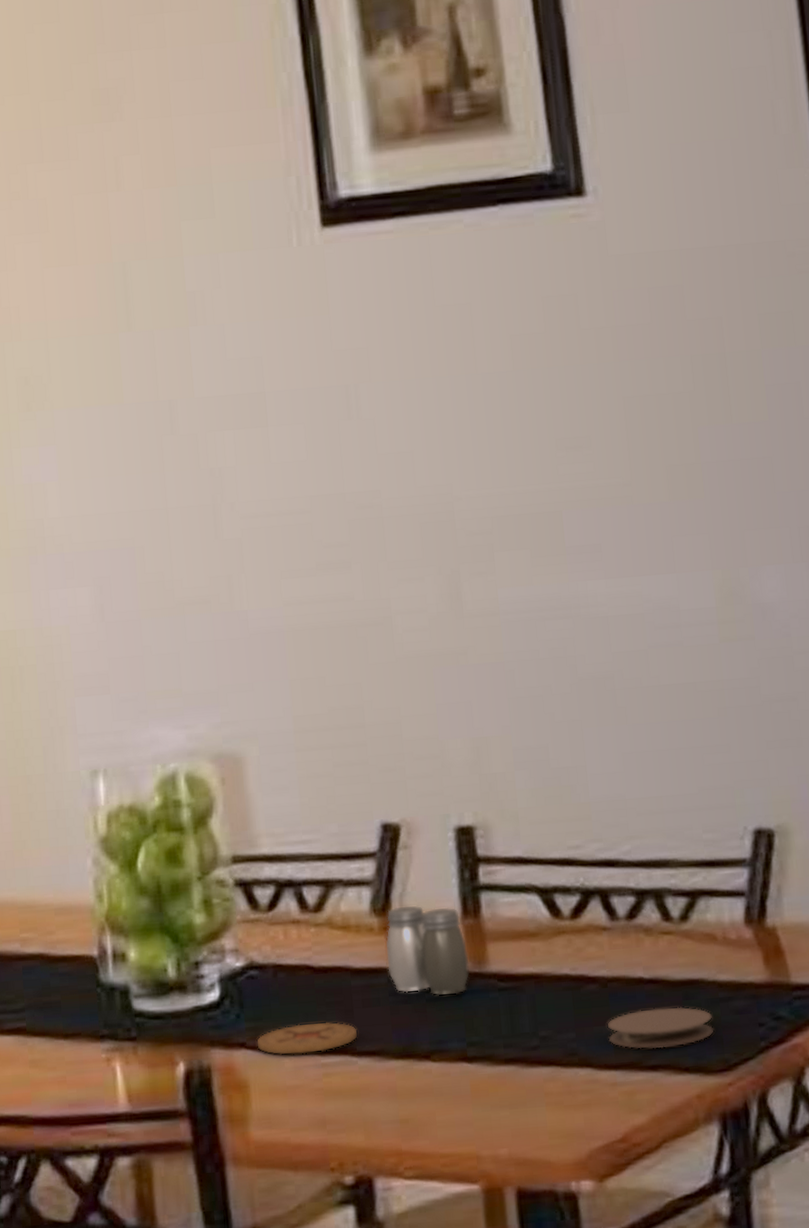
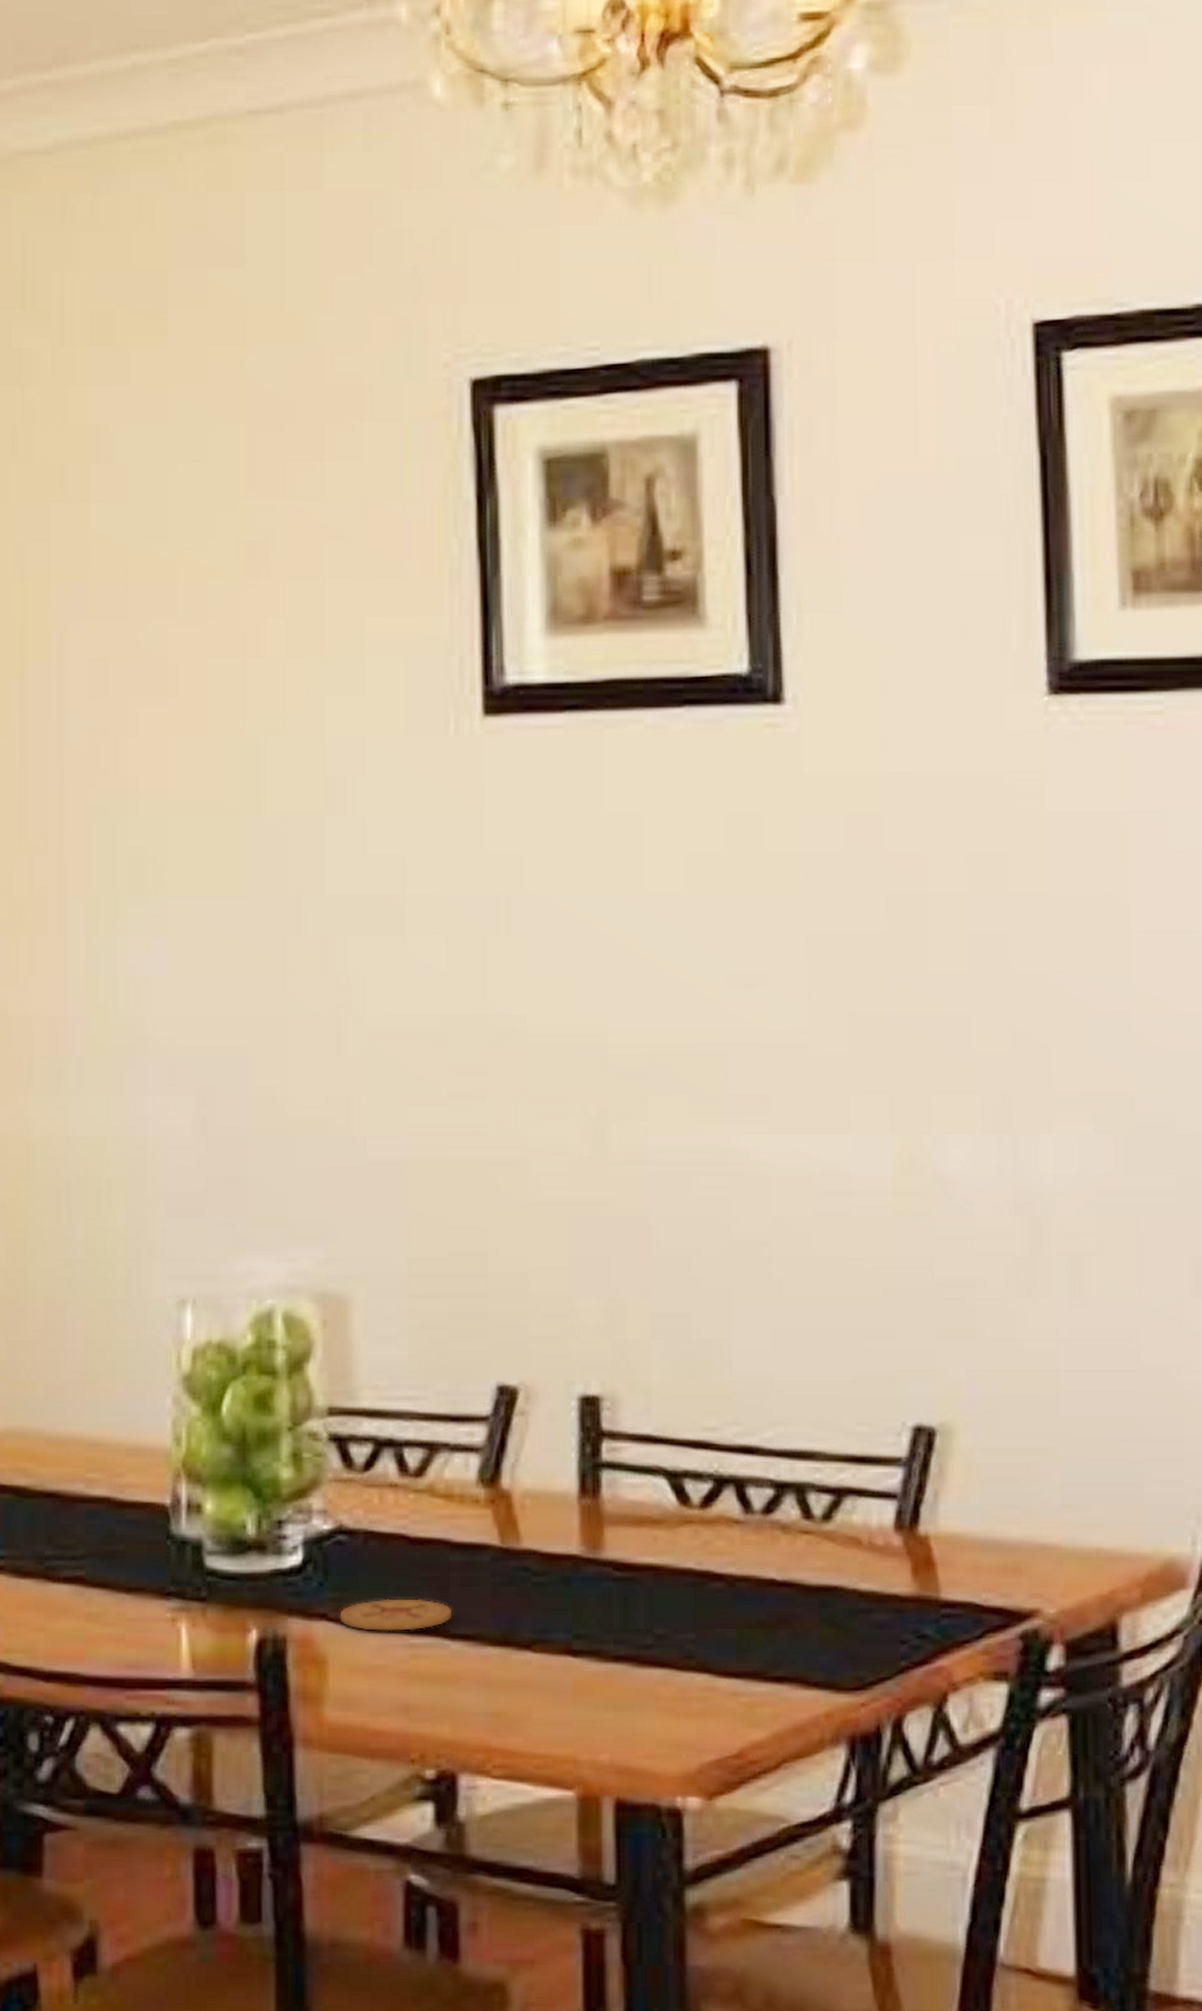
salt and pepper shaker: present [386,905,470,996] -> none [491,1478,583,1581]
coaster: present [608,1007,714,1049] -> none [731,1615,850,1659]

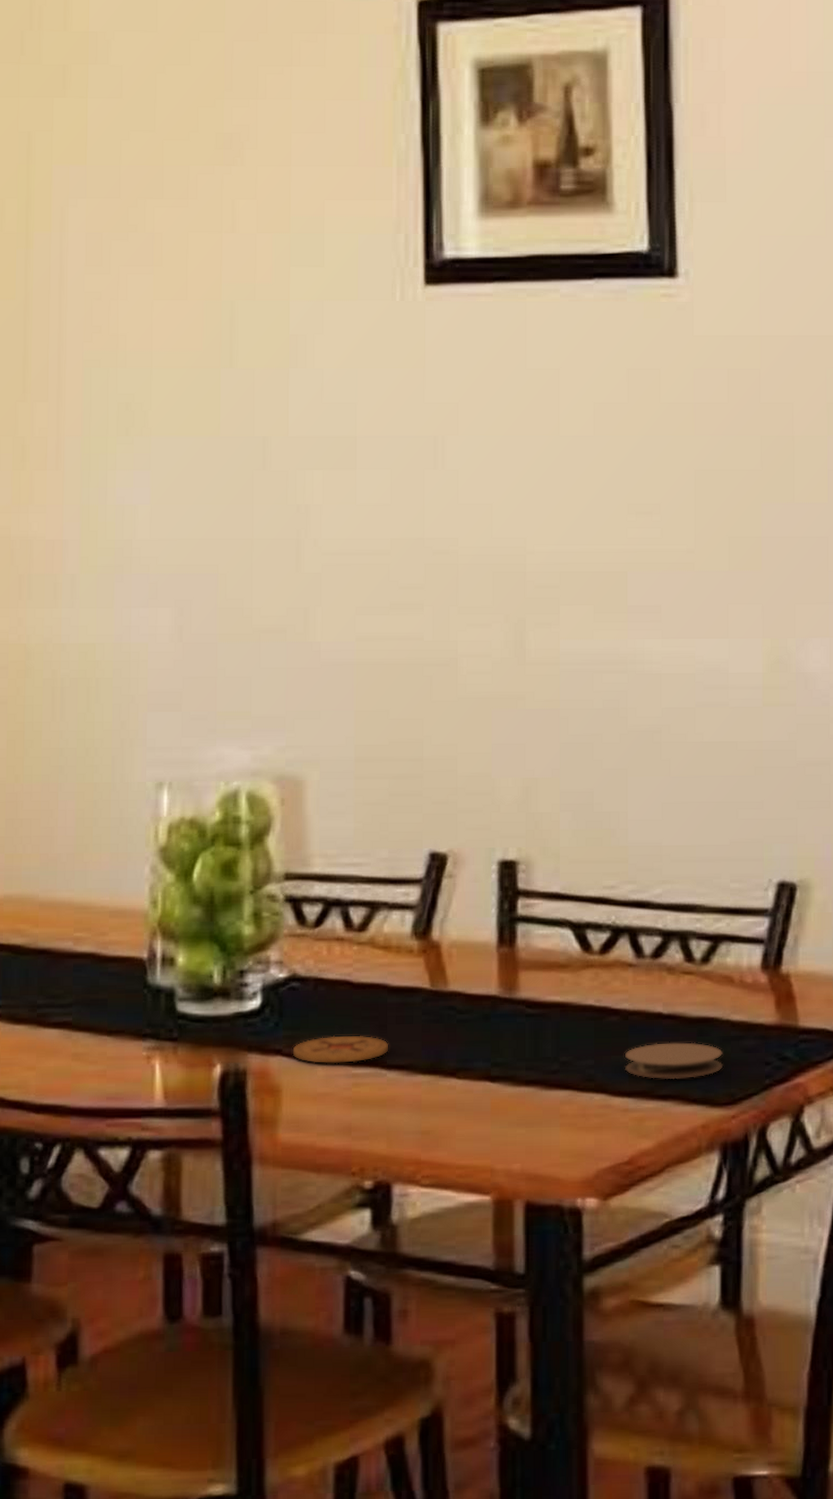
coaster: none [731,1615,850,1659] -> present [624,1042,724,1080]

